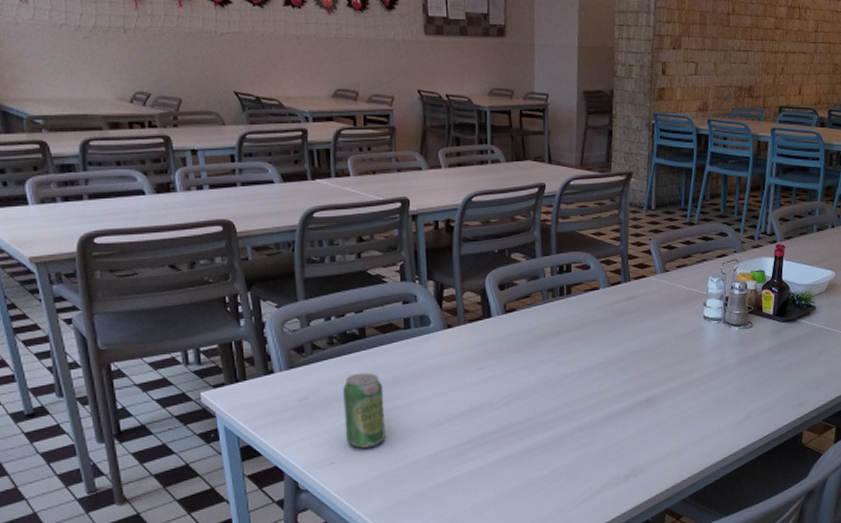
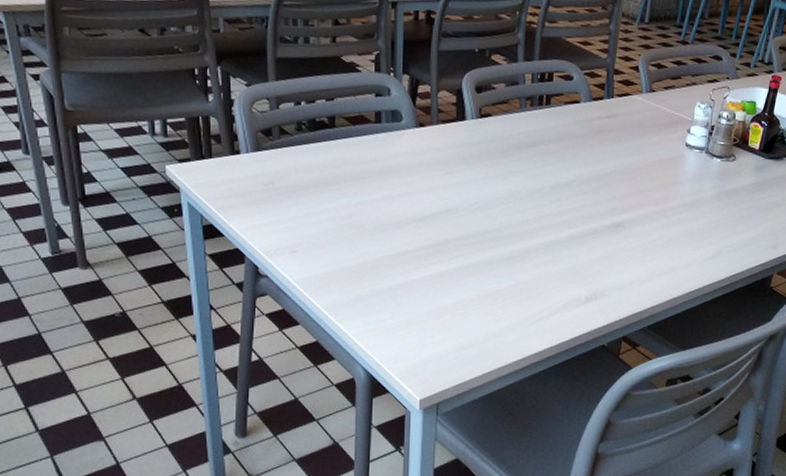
beverage can: present [343,372,386,448] -> none [308,163,350,241]

